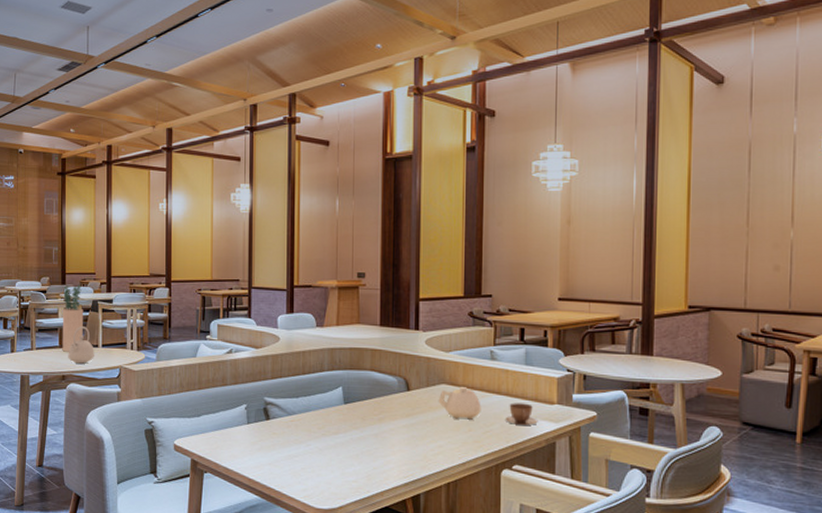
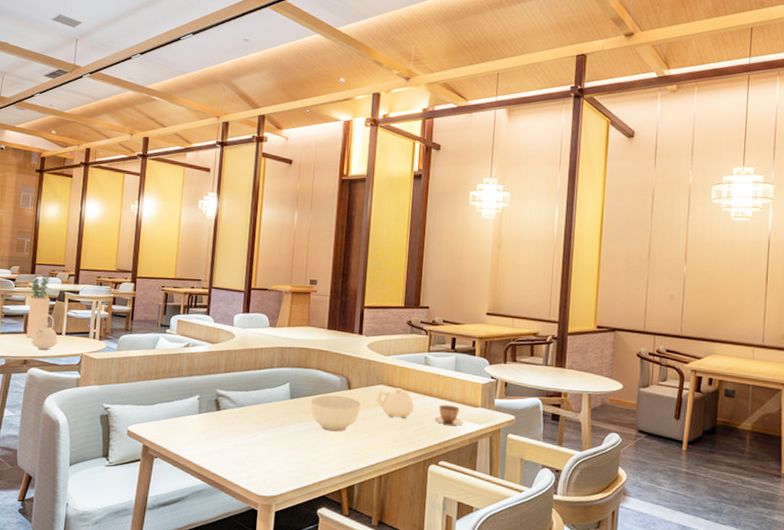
bowl: none [367,398,422,438] -> present [311,395,361,432]

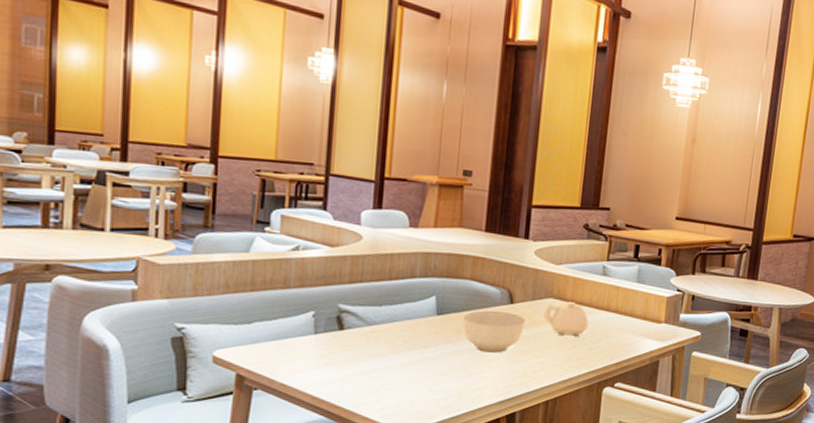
vase: present [26,270,51,338] -> none [46,140,83,235]
teapot: present [31,314,58,350] -> none [55,202,98,251]
teacup: present [435,404,464,426] -> none [612,320,644,343]

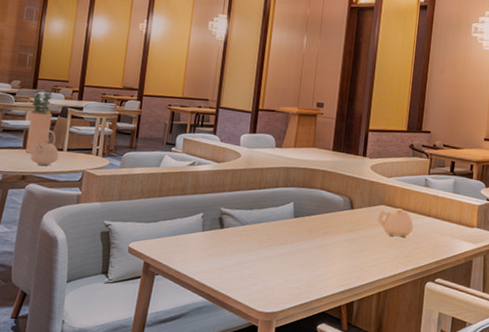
vase: none [46,140,83,235] -> present [25,86,53,154]
teapot: none [55,202,98,251] -> present [30,130,59,166]
bowl: present [463,311,525,353] -> none [314,215,363,250]

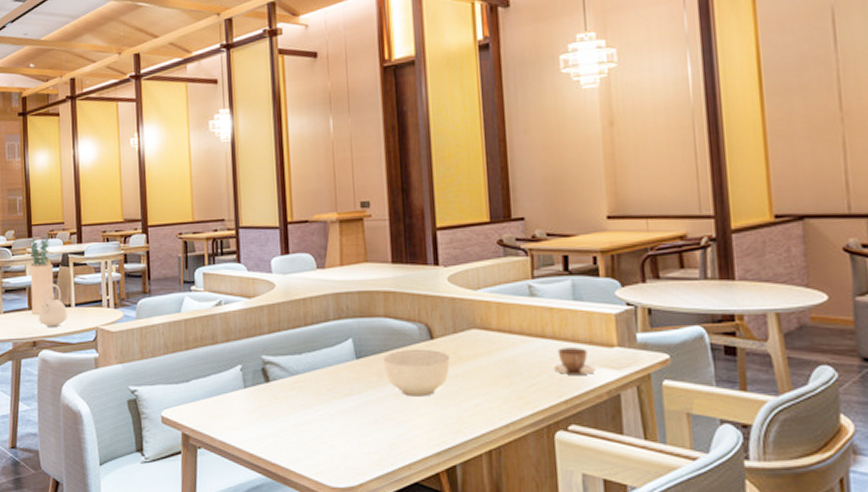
bowl: none [314,215,363,250] -> present [384,350,450,397]
teapot: present [377,207,414,238] -> none [469,330,523,371]
teacup: none [433,224,460,245] -> present [555,347,596,374]

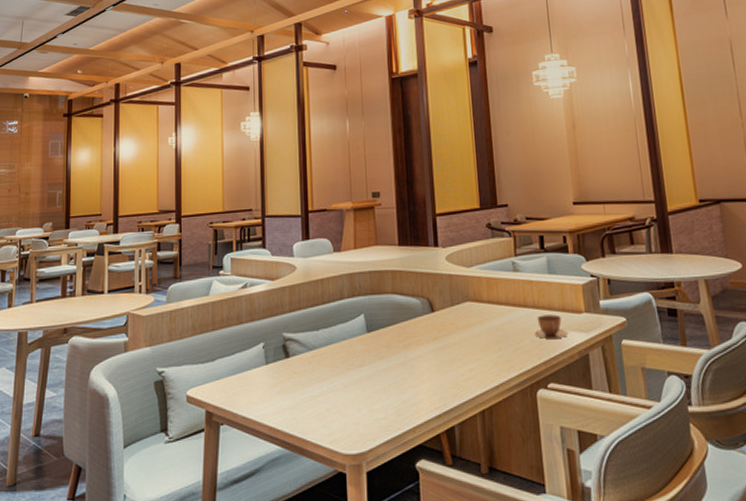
vase: present [30,231,54,314] -> none [64,222,89,302]
teapot: present [38,284,67,327] -> none [70,272,99,314]
bowl: present [384,350,450,397] -> none [391,322,448,365]

